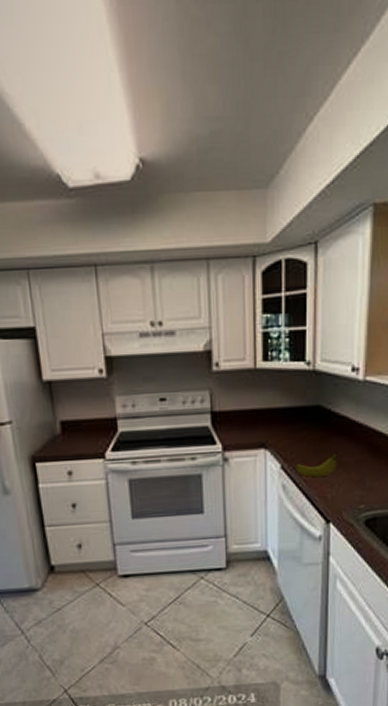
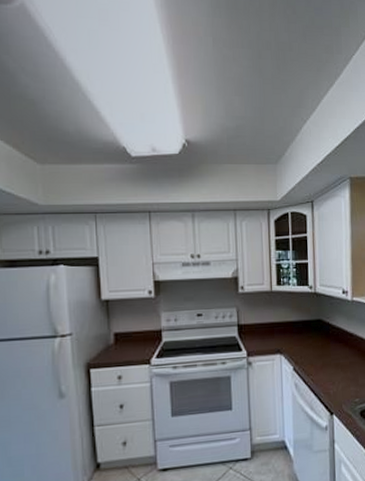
fruit: present [295,451,338,478] -> none [304,355,337,377]

